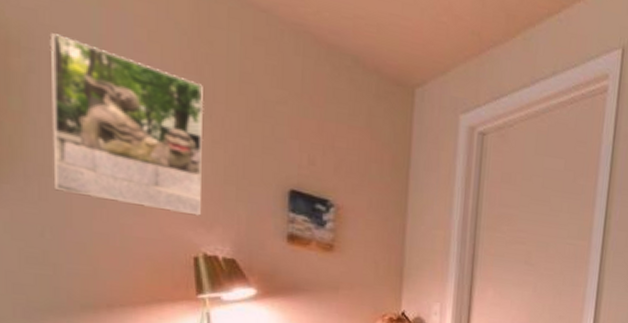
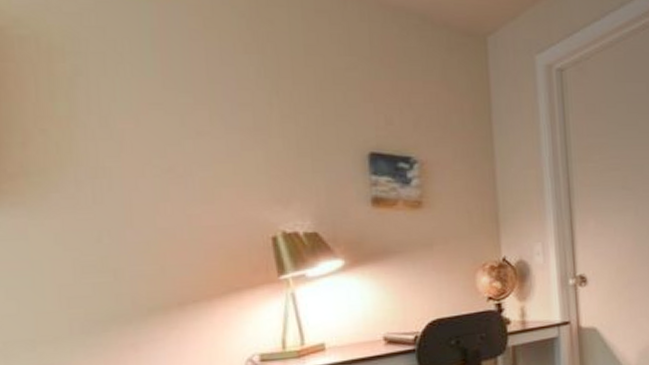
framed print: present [49,33,204,216] -> none [97,34,275,195]

